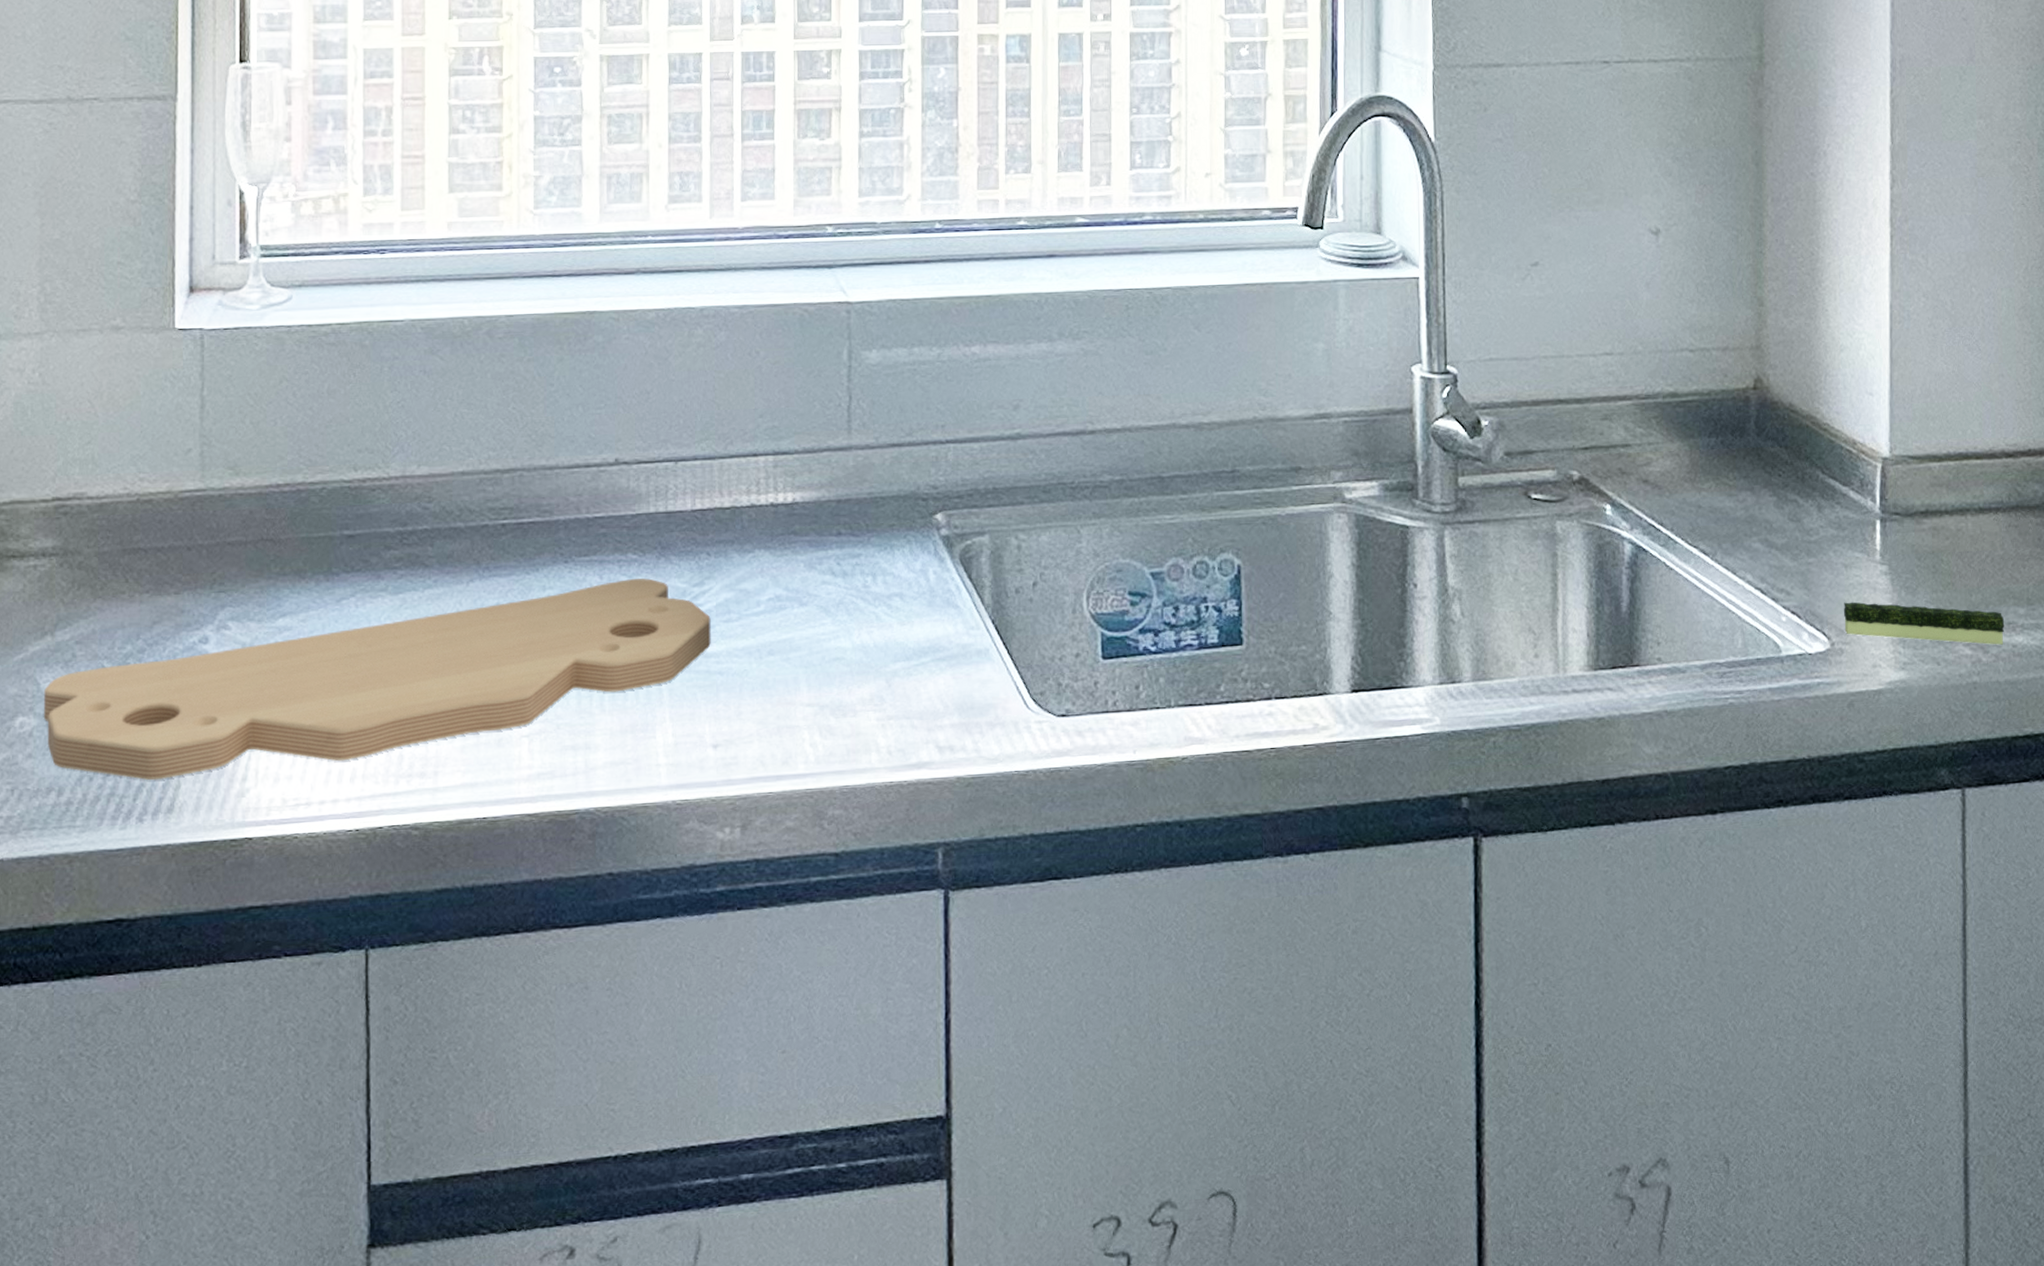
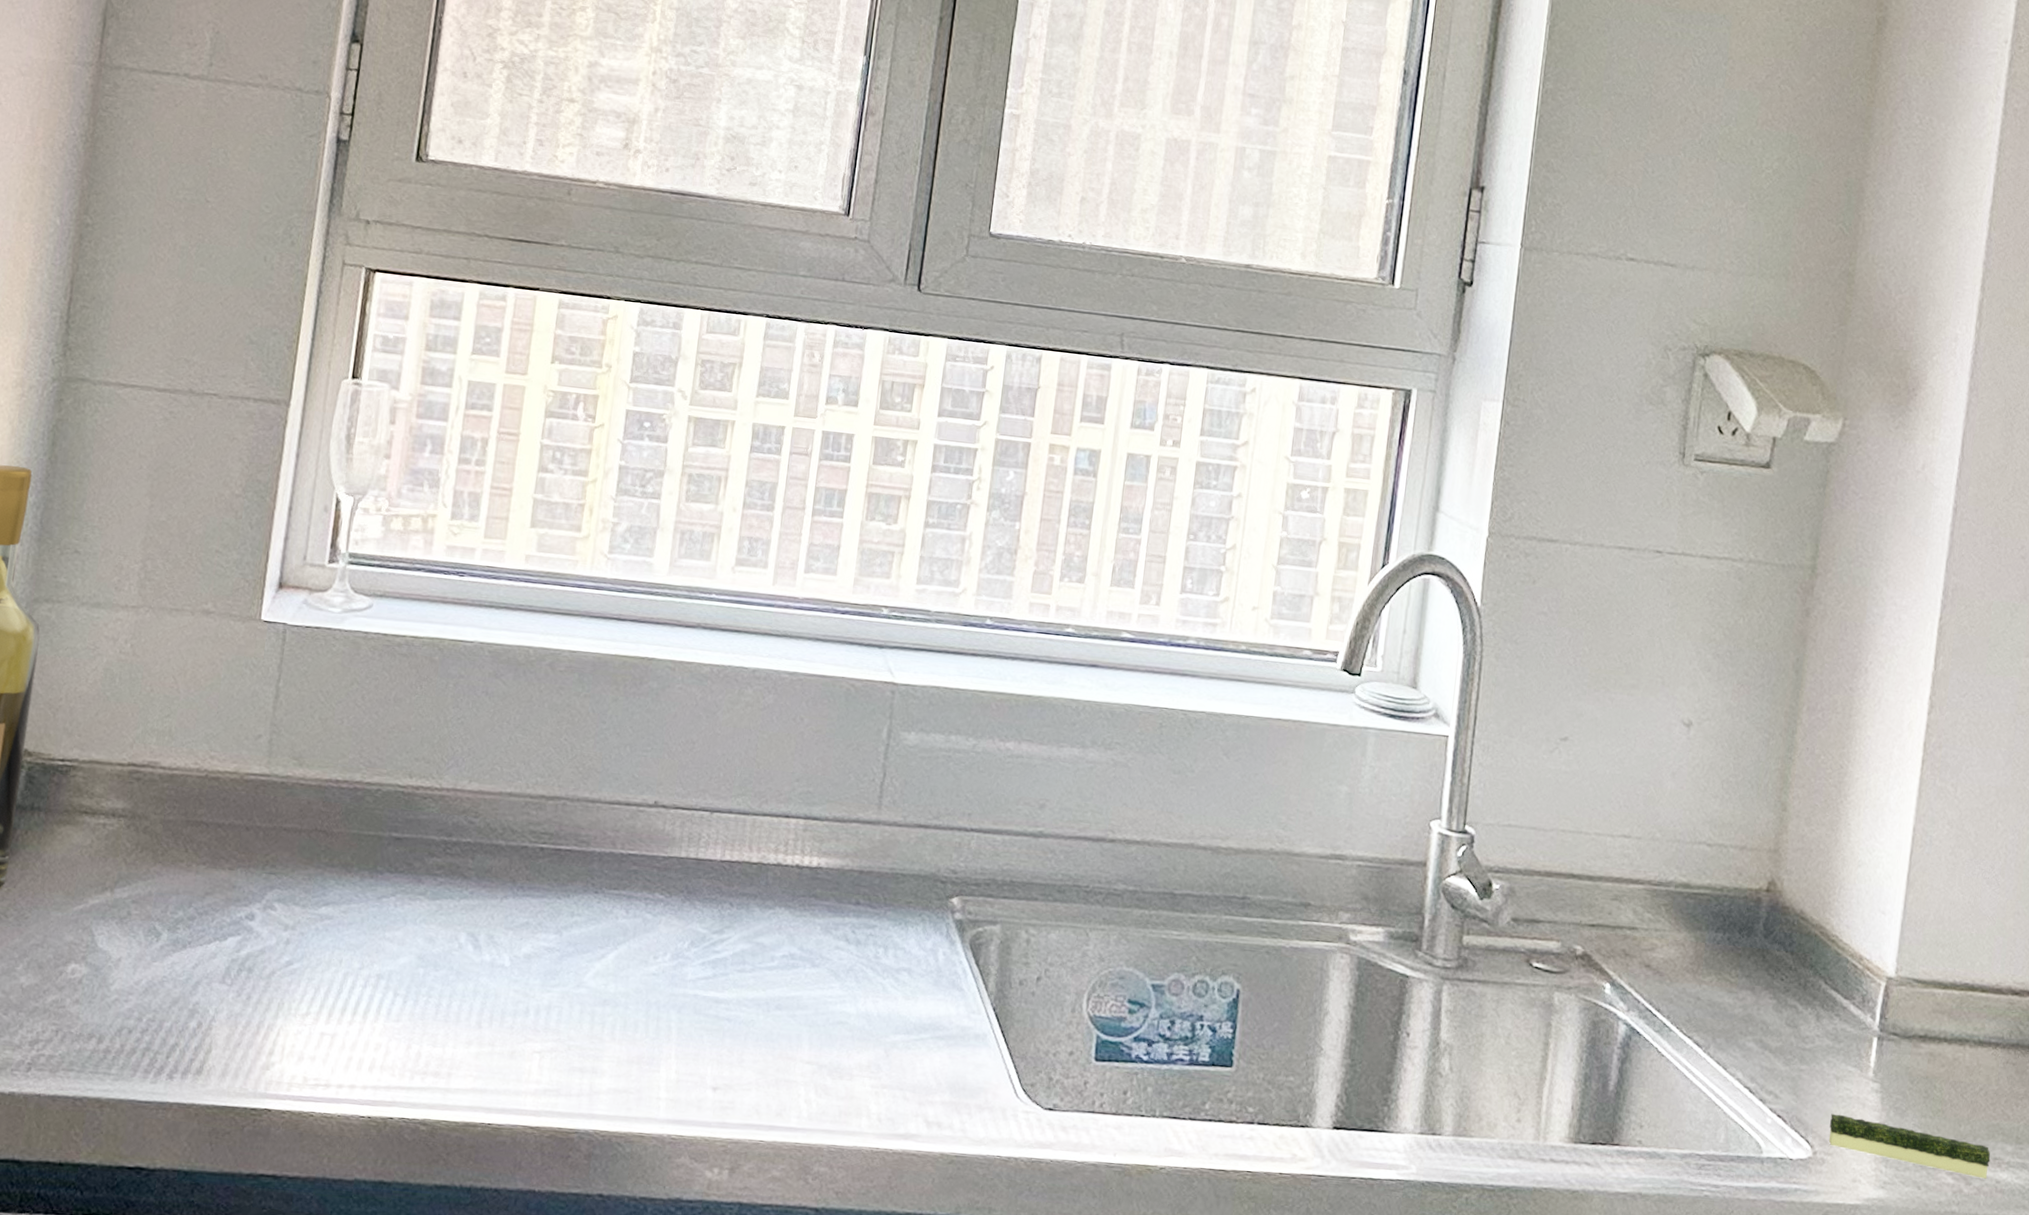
cutting board: present [43,578,711,781] -> none [93,917,726,1050]

